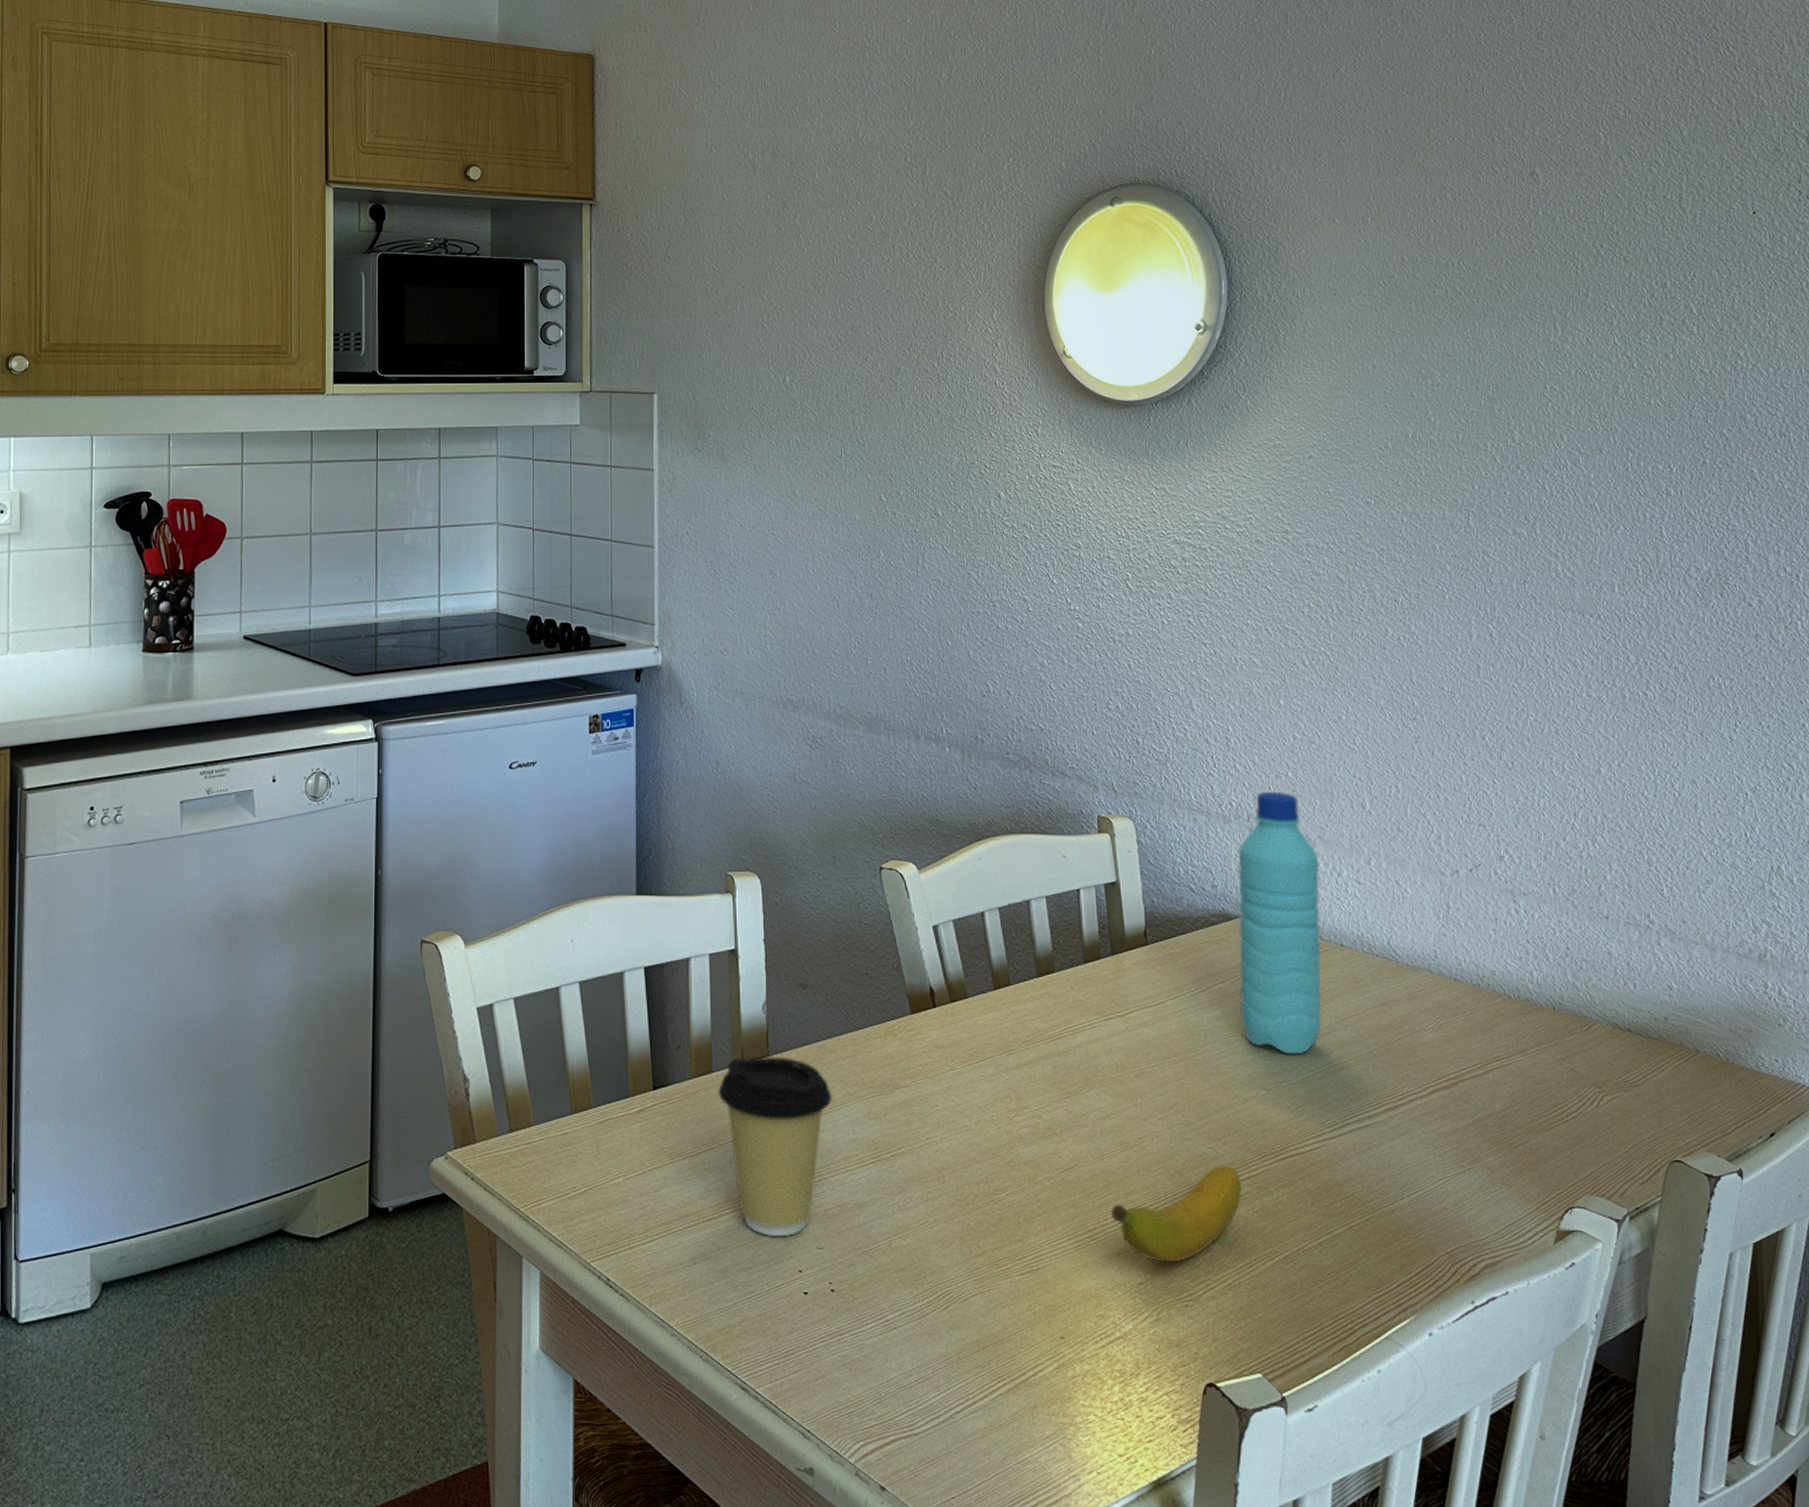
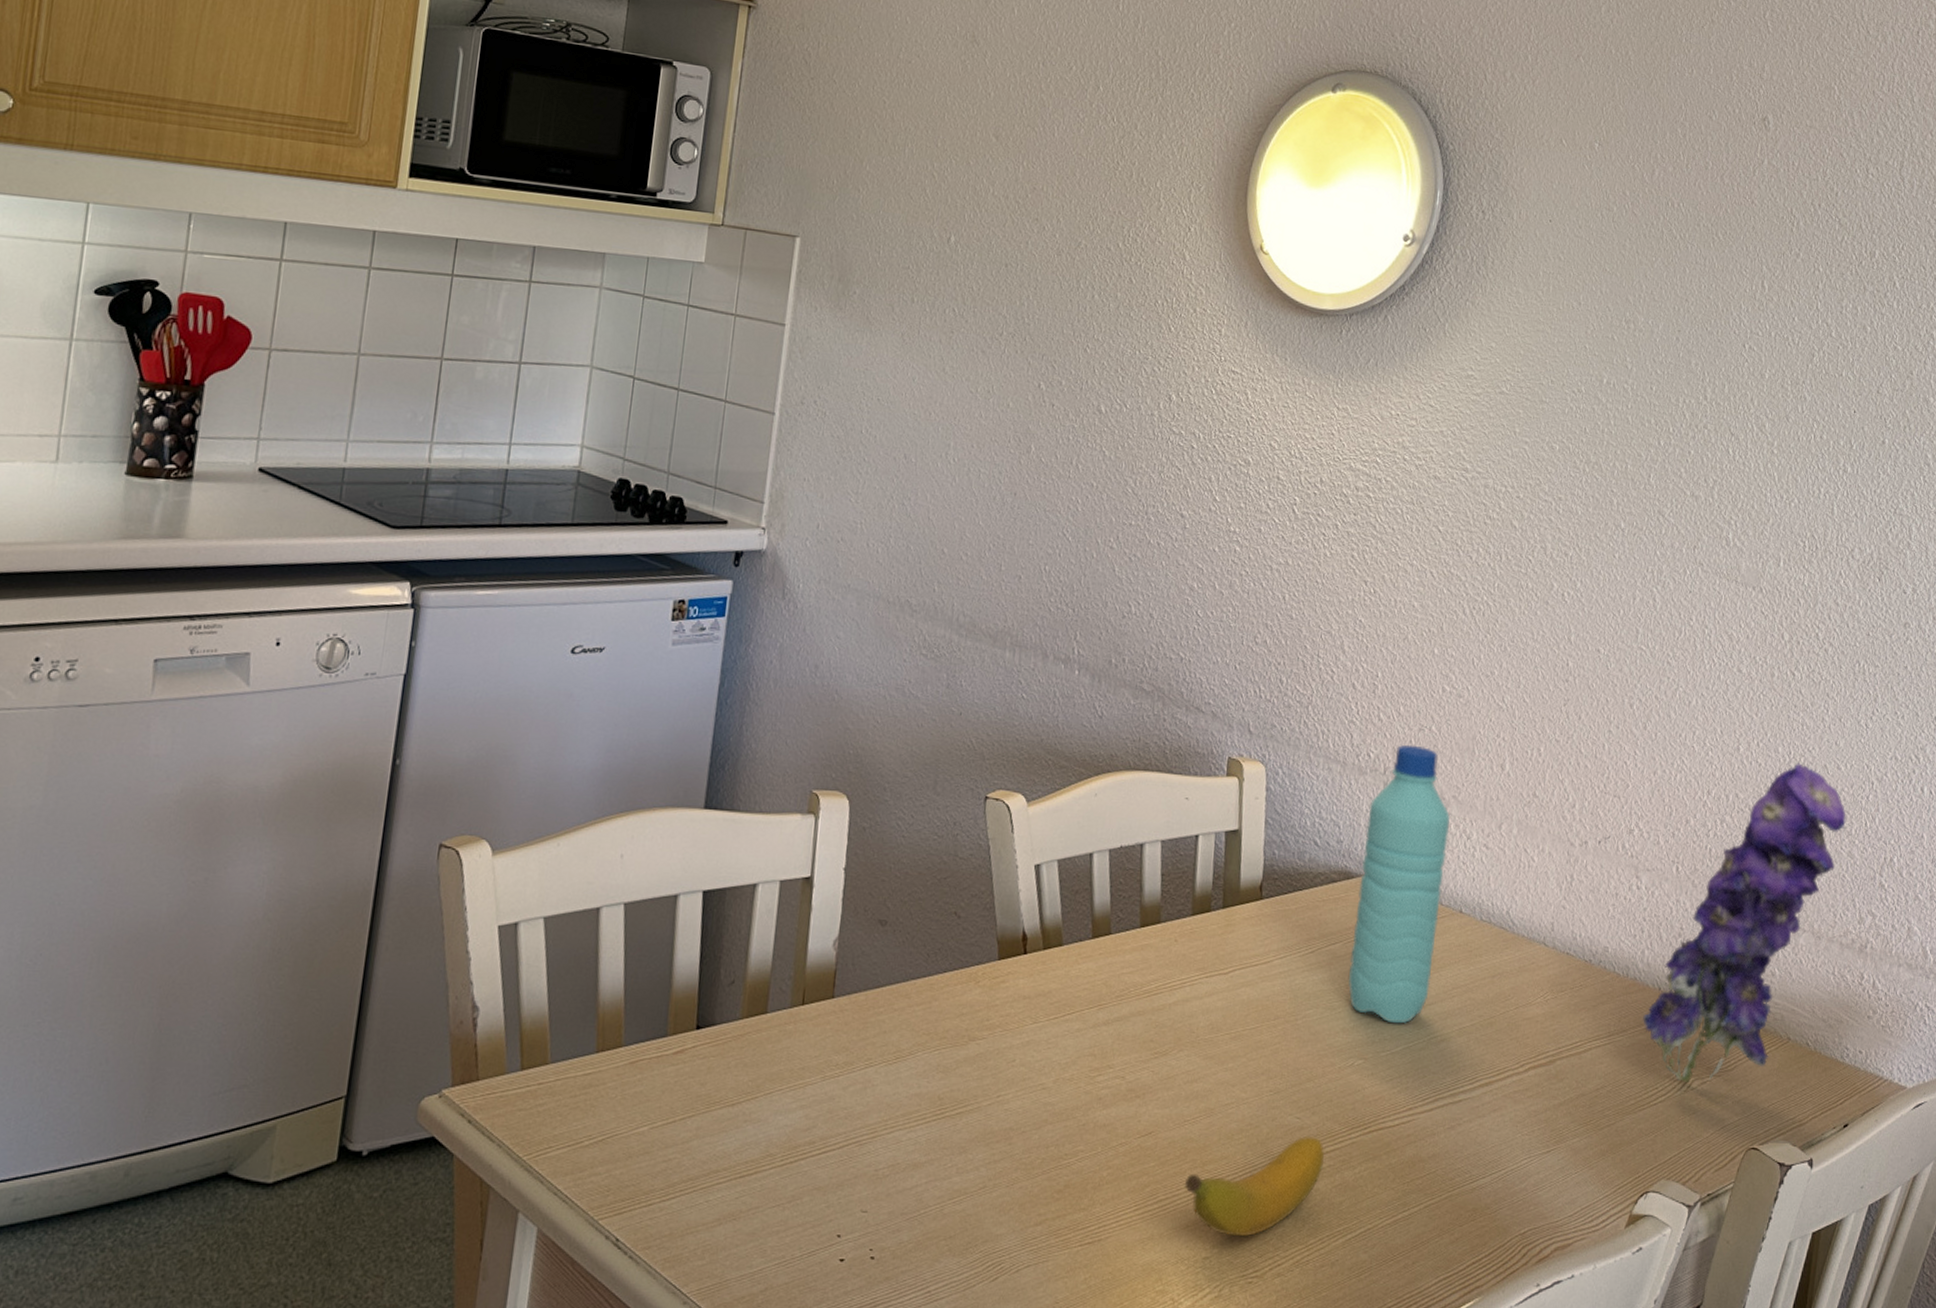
coffee cup: present [717,1056,832,1237] -> none [770,997,900,1198]
flower: none [1541,780,1724,1100] -> present [1643,763,1846,1084]

